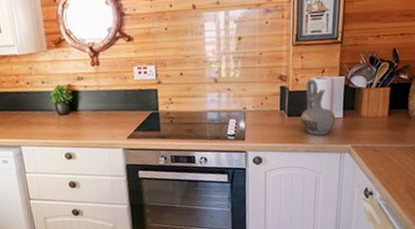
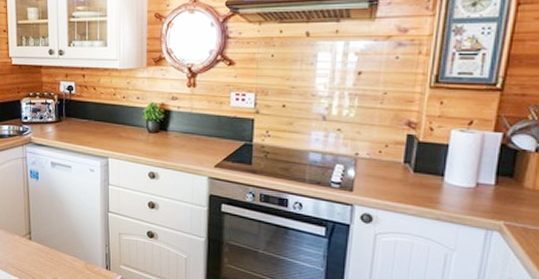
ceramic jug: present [300,79,336,136] -> none [431,131,484,203]

